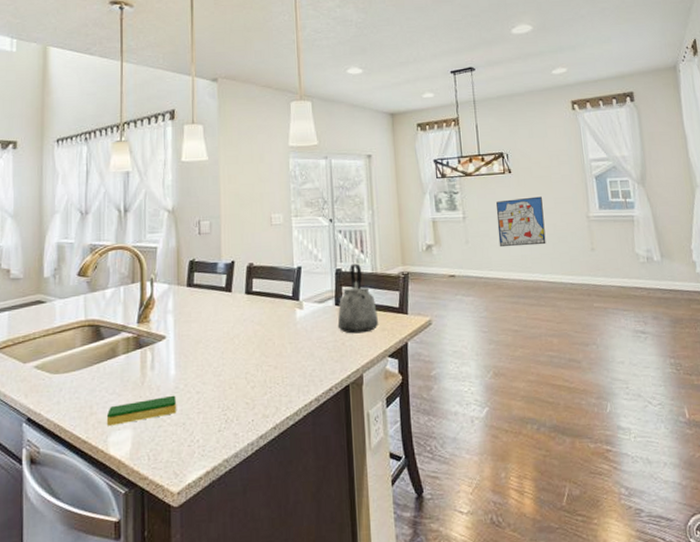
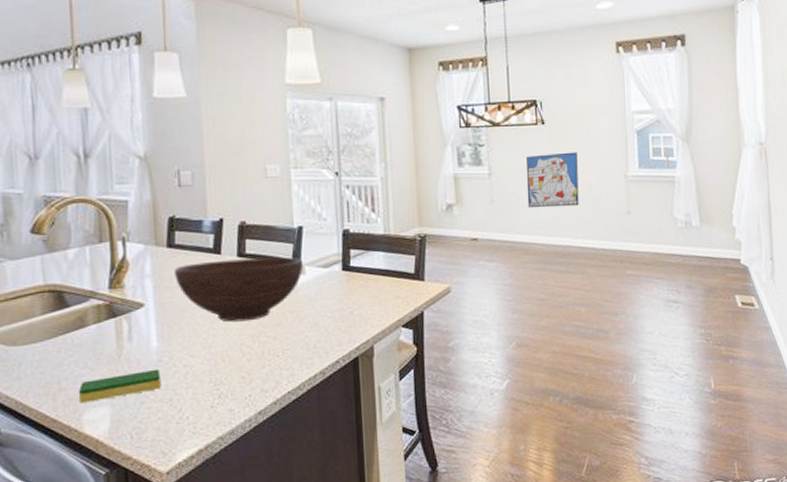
fruit bowl: none [192,294,302,353] -> present [174,257,304,322]
kettle: present [337,263,378,334] -> none [345,223,391,302]

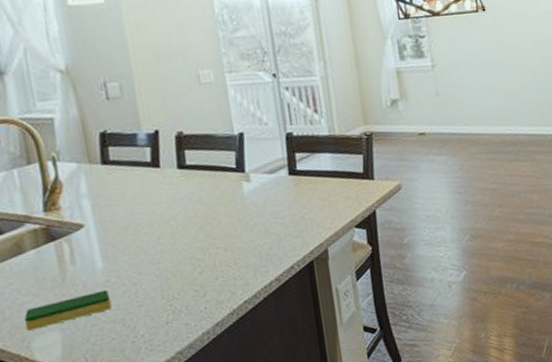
fruit bowl: present [174,257,304,322] -> none [112,165,249,237]
wall art: present [526,152,579,209] -> none [469,38,525,99]

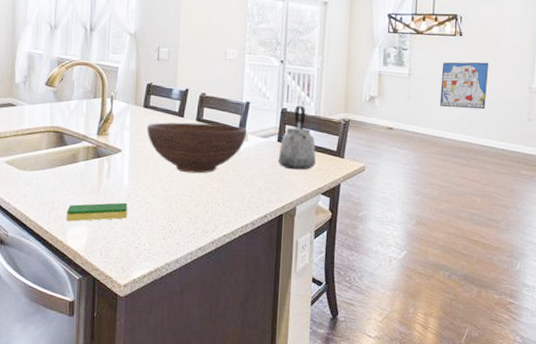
fruit bowl: none [112,165,249,237] -> present [147,122,247,174]
kettle: none [292,125,341,206] -> present [278,105,316,170]
wall art: none [469,38,525,99] -> present [439,62,488,110]

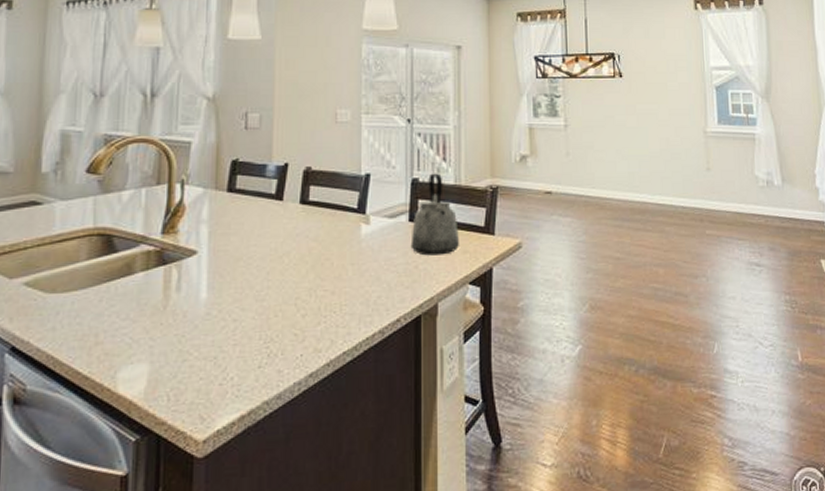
dish sponge: present [66,202,127,222] -> none [115,323,206,359]
fruit bowl: present [147,122,247,174] -> none [233,205,369,274]
wall art: present [439,62,488,110] -> none [603,106,657,162]

